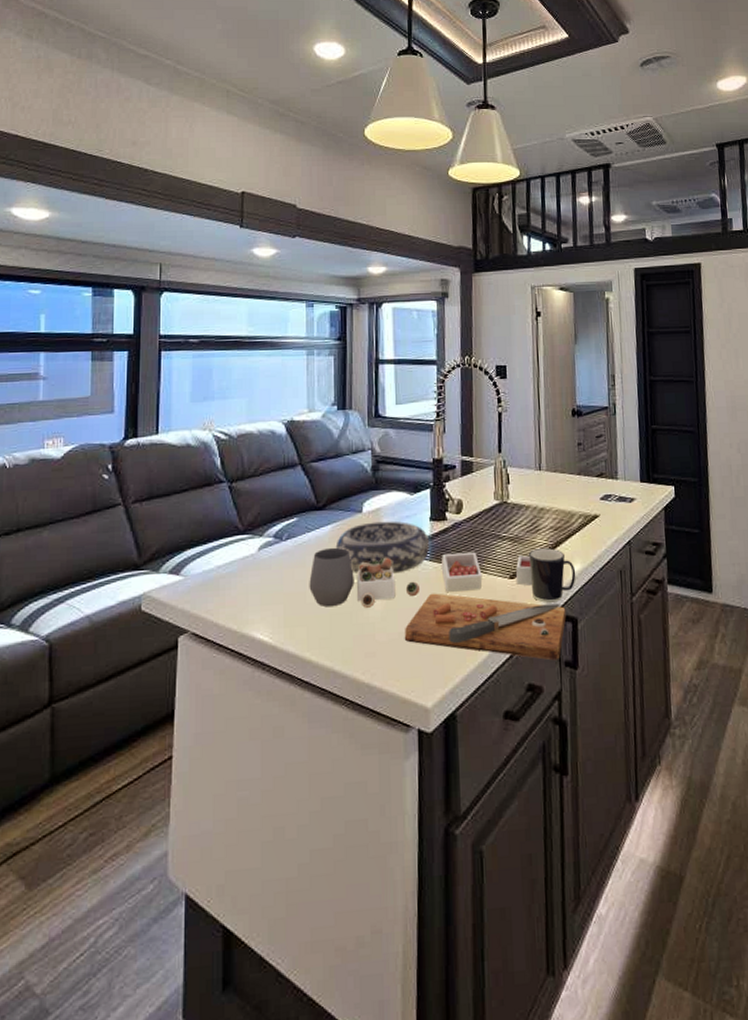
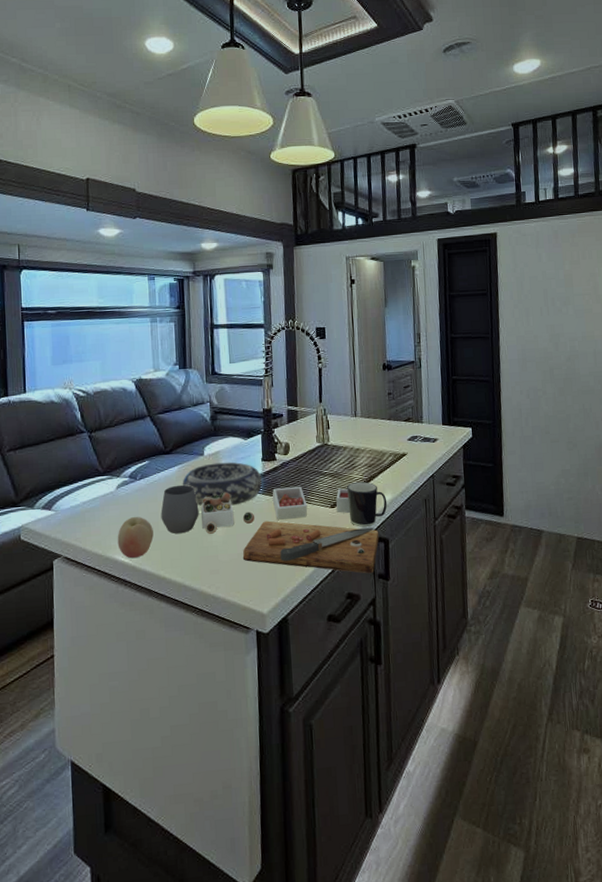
fruit: none [256,584,299,637] -> present [117,516,154,559]

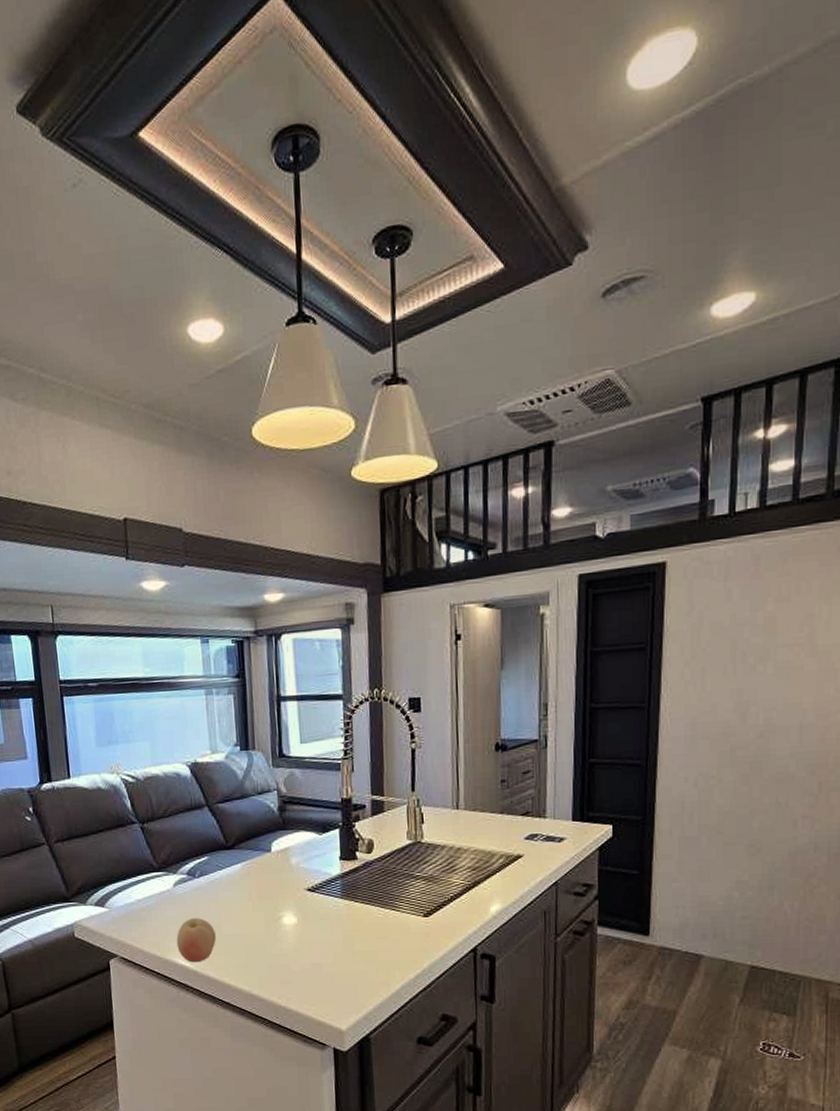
cup: present [160,484,199,534] -> none [223,884,267,939]
decorative bowl: present [182,462,263,506] -> none [246,860,341,910]
cutting board: present [201,486,380,574] -> none [268,890,484,994]
mug: present [347,481,388,528] -> none [444,887,495,942]

